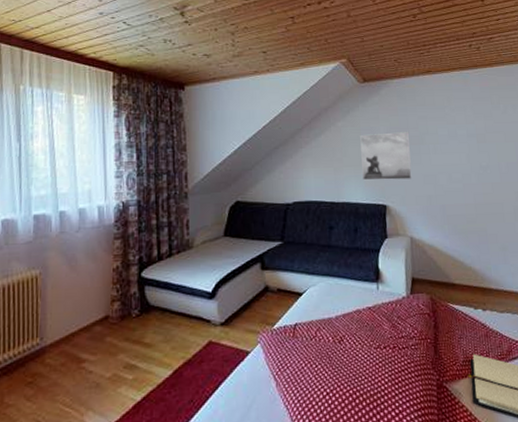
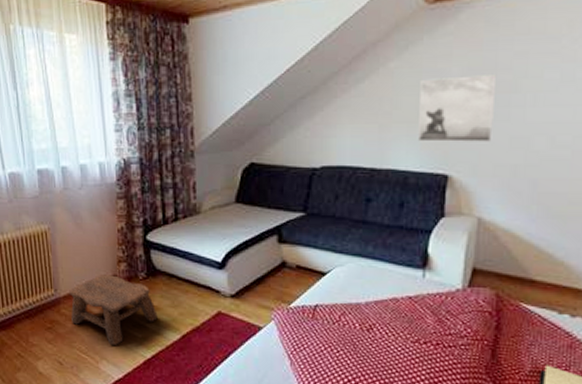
stool: none [55,314,150,393] -> present [68,273,158,346]

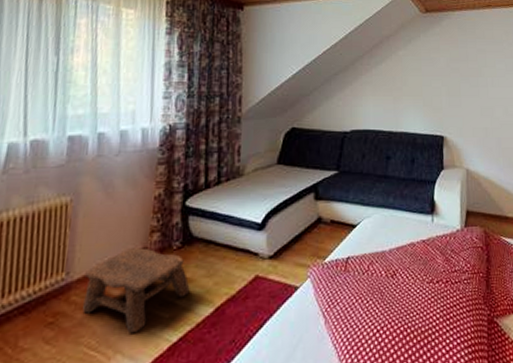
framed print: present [419,75,497,142] -> none [420,64,470,111]

